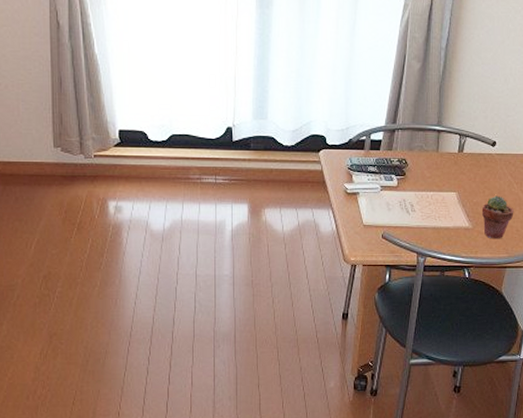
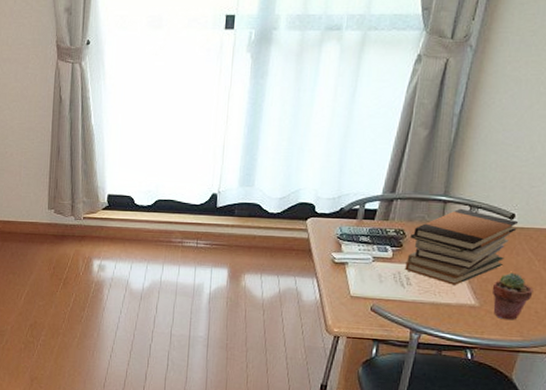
book stack: none [409,137,499,209] -> present [405,208,519,285]

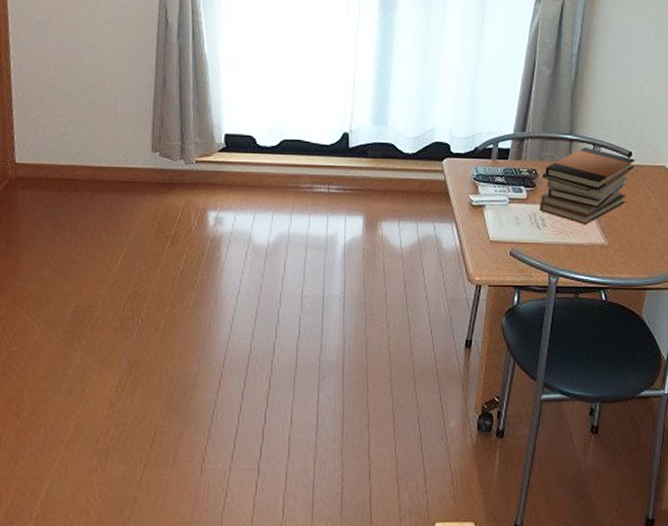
potted succulent: present [493,272,534,320] -> none [619,210,653,258]

